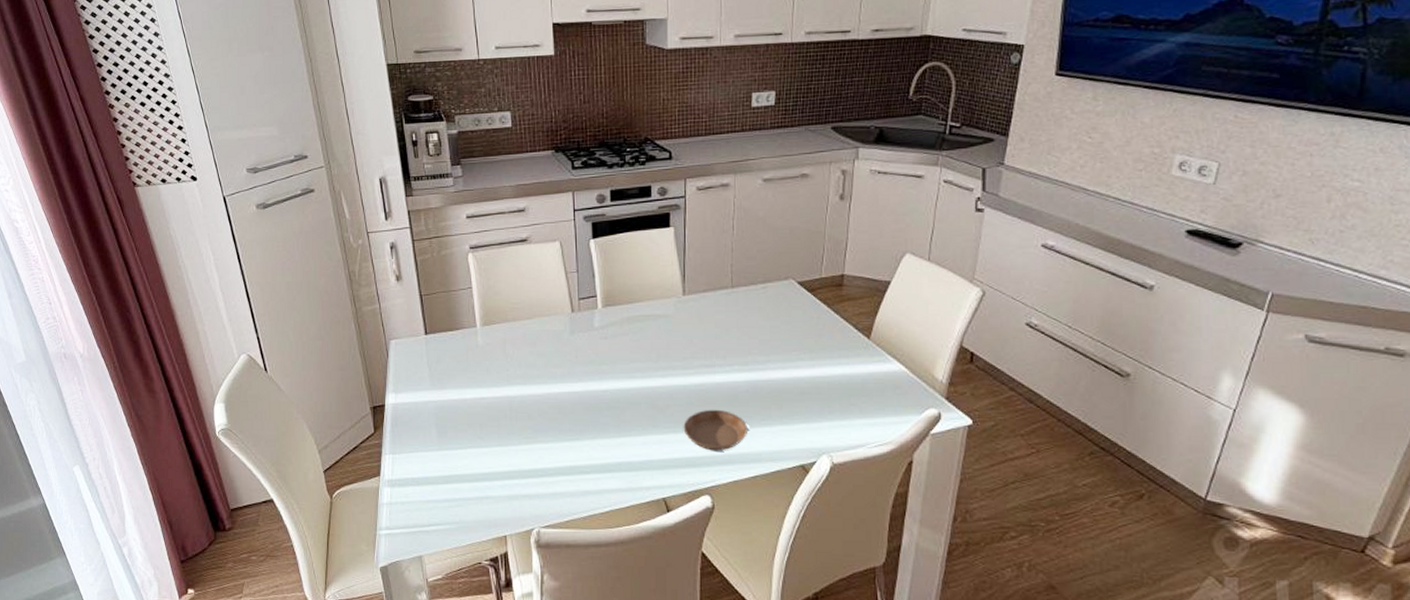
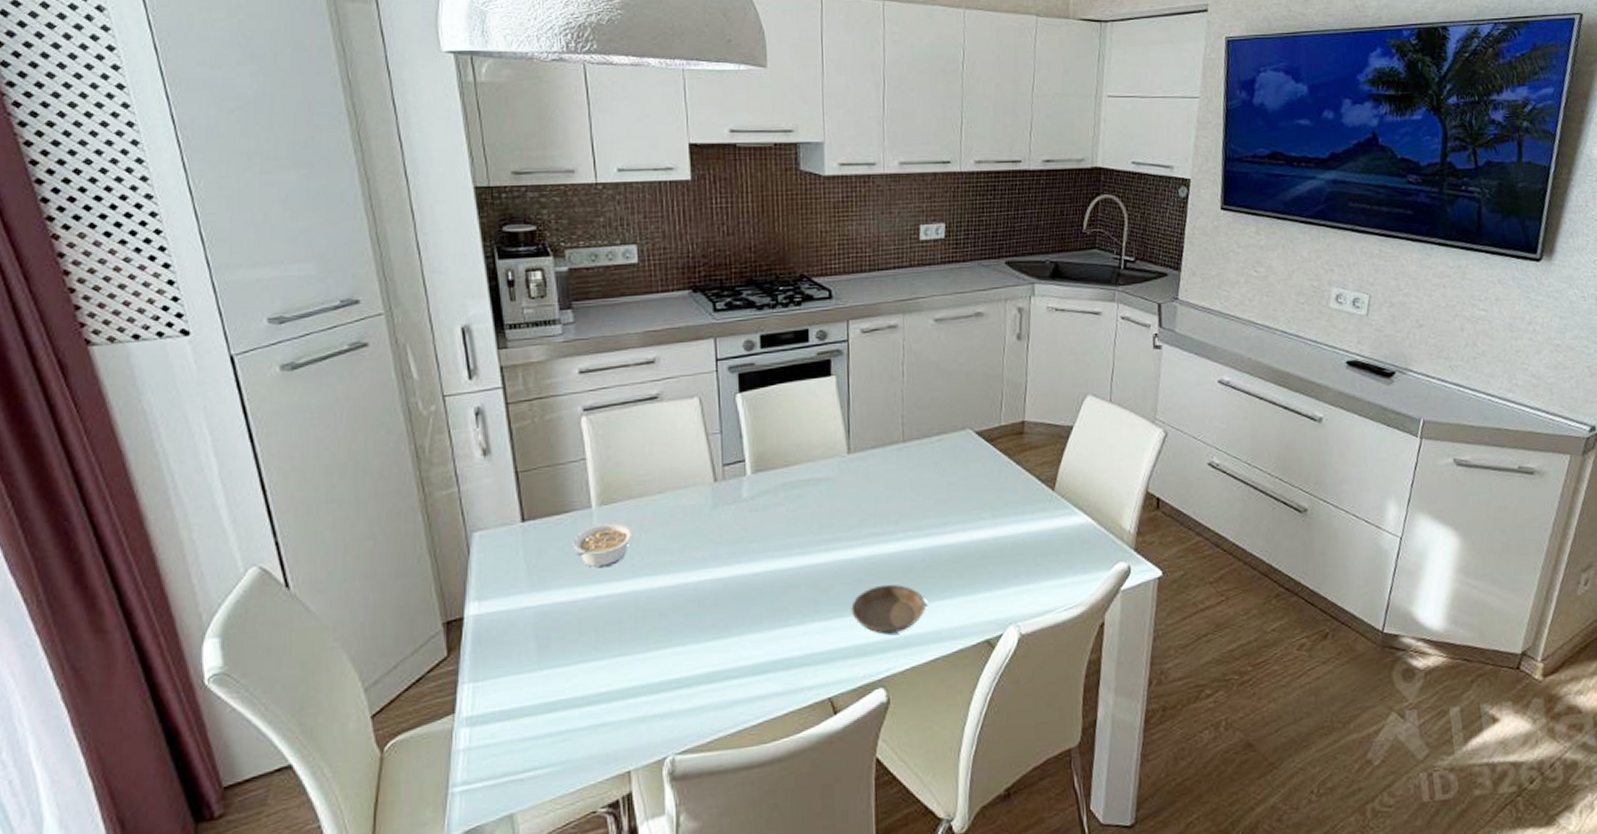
legume: none [463,340,509,375] -> present [573,522,634,568]

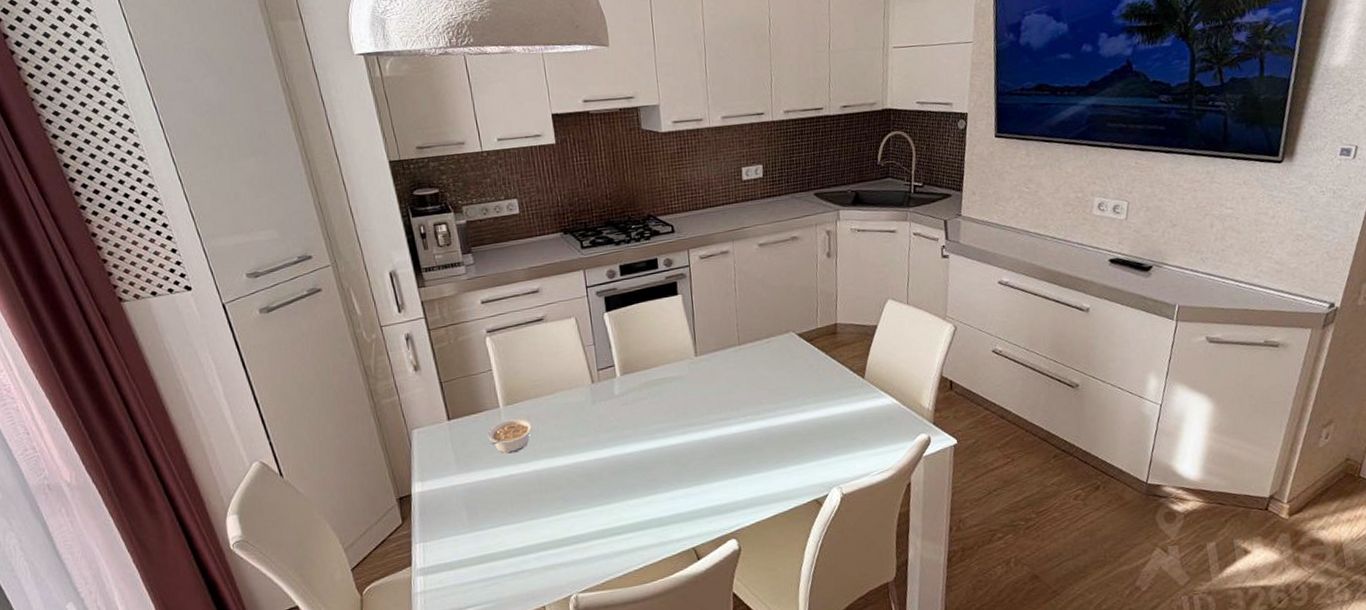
saucer: present [851,584,927,635] -> none [705,458,766,498]

